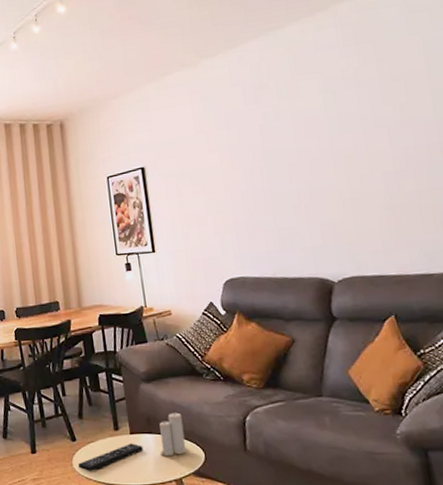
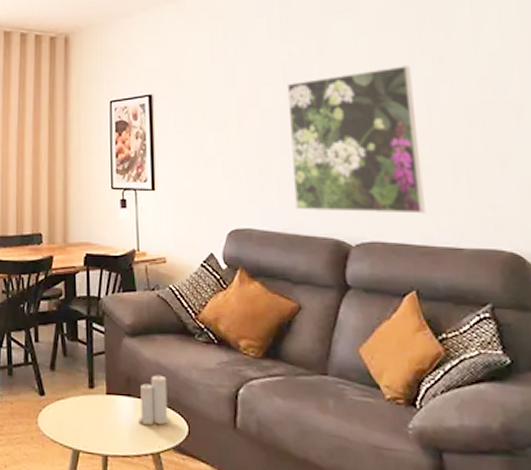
remote control: present [78,443,143,471] -> none [44,405,119,433]
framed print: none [264,115,398,256] -> present [286,65,425,214]

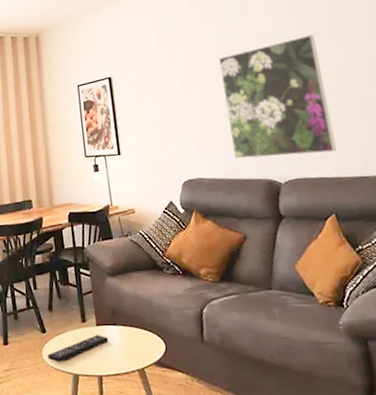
remote control: none [44,405,119,433] -> present [48,335,109,362]
candle: present [138,373,168,426] -> none [123,304,149,348]

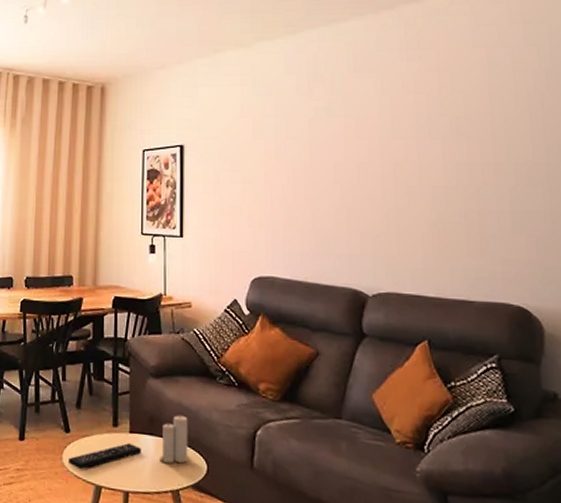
candle: none [123,304,149,348] -> present [160,413,188,464]
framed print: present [218,34,337,159] -> none [312,125,439,268]

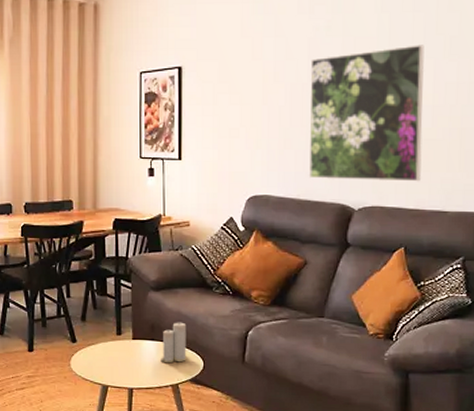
remote control: present [69,443,141,469] -> none [76,348,144,372]
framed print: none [312,125,439,268] -> present [308,45,425,182]

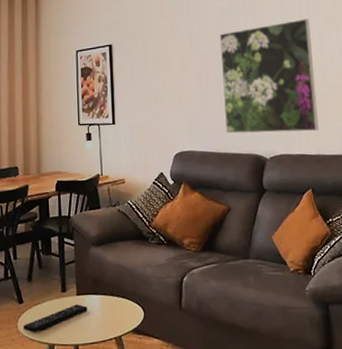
remote control: none [76,348,144,372] -> present [23,304,88,332]
candle: present [161,321,187,363] -> none [104,273,128,316]

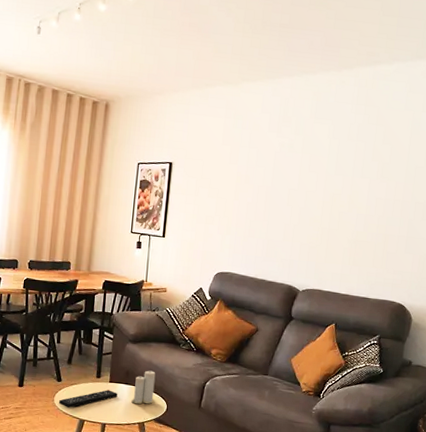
candle: none [104,273,128,316] -> present [131,369,156,405]
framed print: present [219,18,319,134] -> none [265,166,363,273]

